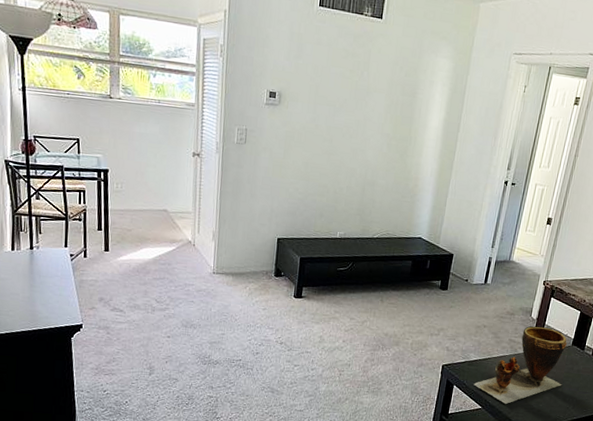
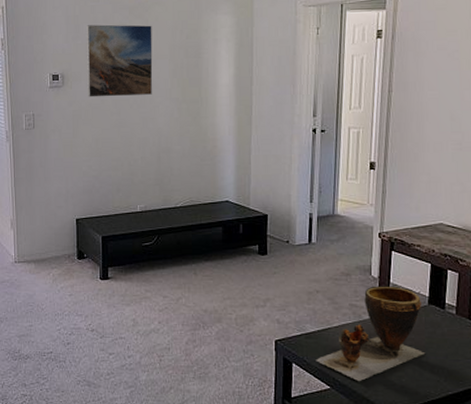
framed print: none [302,45,374,127] -> present [86,24,153,97]

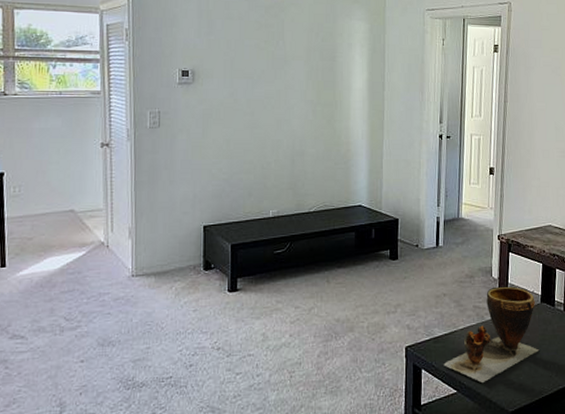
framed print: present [86,24,153,97] -> none [219,21,288,97]

